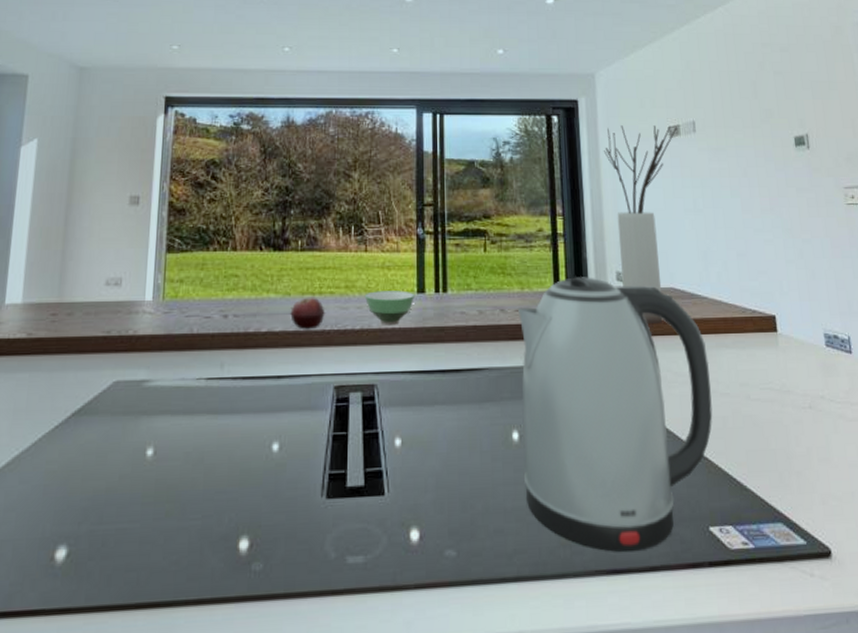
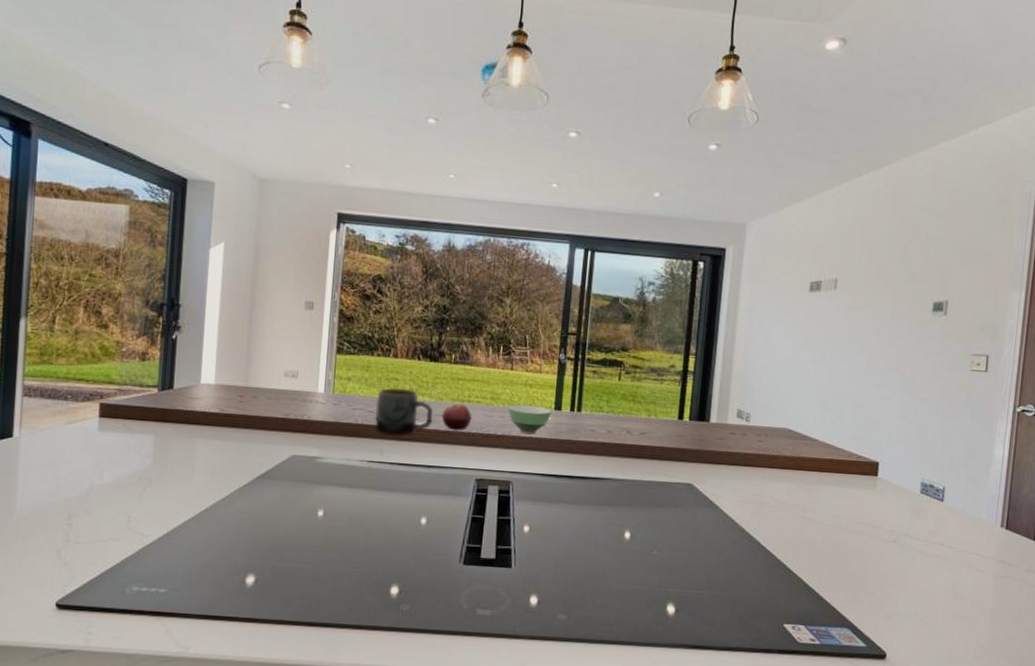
mug: none [212,285,279,345] -> present [374,387,433,438]
kettle: present [518,277,713,552] -> none [630,410,810,634]
vase: present [603,125,678,325] -> none [741,276,820,459]

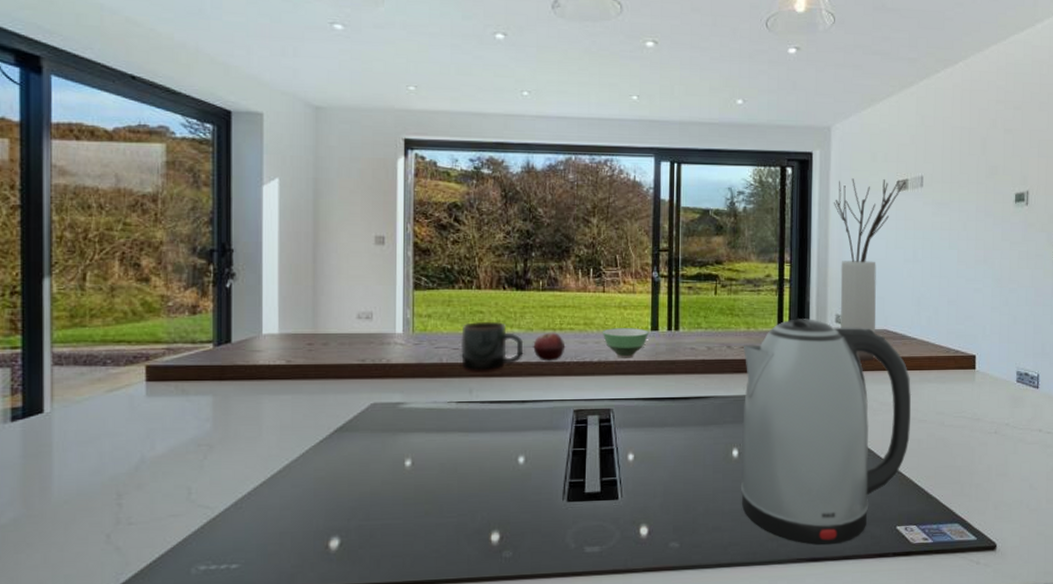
kettle: none [630,410,810,634] -> present [741,319,912,544]
vase: none [741,276,820,459] -> present [833,178,907,362]

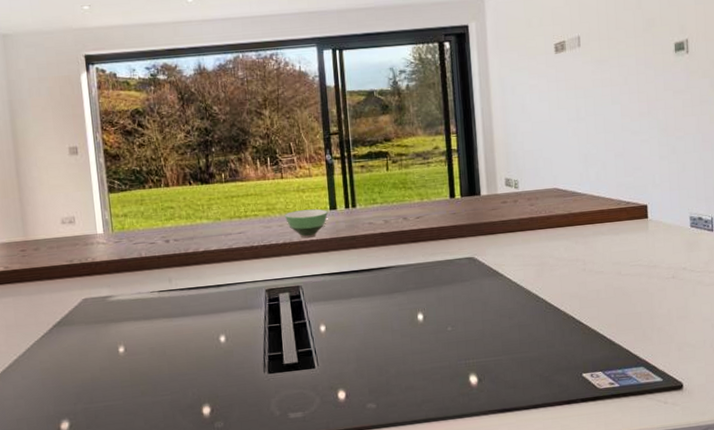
mug: present [460,321,523,374] -> none [155,214,214,264]
fruit: present [533,332,566,362] -> none [222,220,252,248]
kettle: present [741,319,912,544] -> none [419,185,588,396]
vase: present [833,178,907,362] -> none [492,42,564,221]

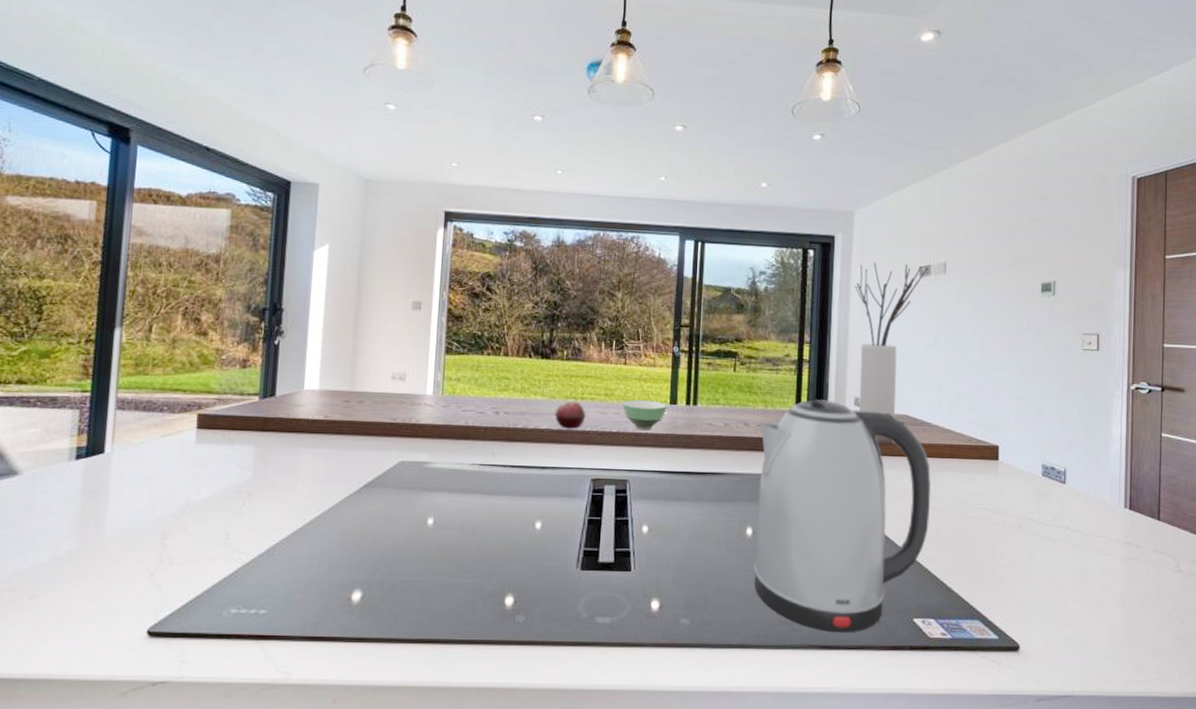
fruit: none [222,220,252,248] -> present [555,401,586,430]
kettle: none [419,185,588,396] -> present [754,399,932,632]
vase: none [492,42,564,221] -> present [854,263,929,446]

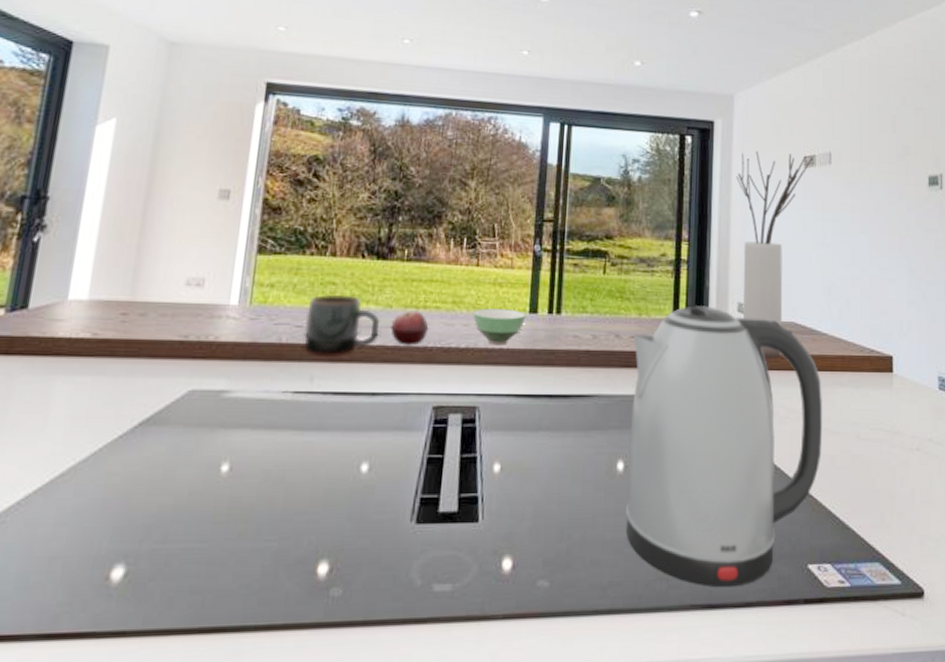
mug: none [485,387,545,439] -> present [304,294,379,358]

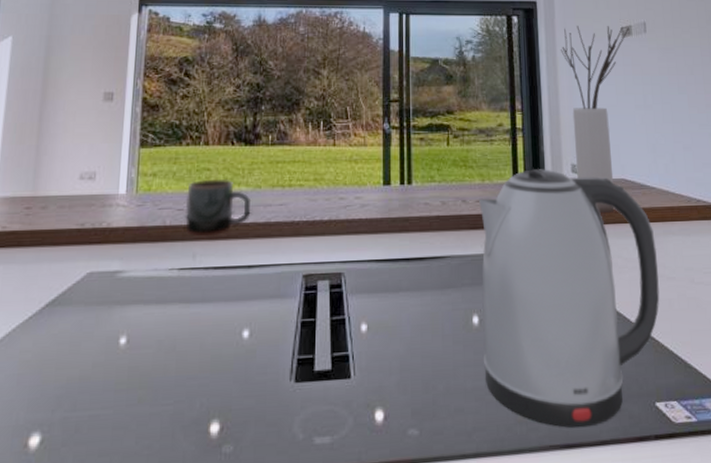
fruit: present [390,310,429,346] -> none [261,189,295,222]
bowl: present [472,308,526,347] -> none [332,183,380,217]

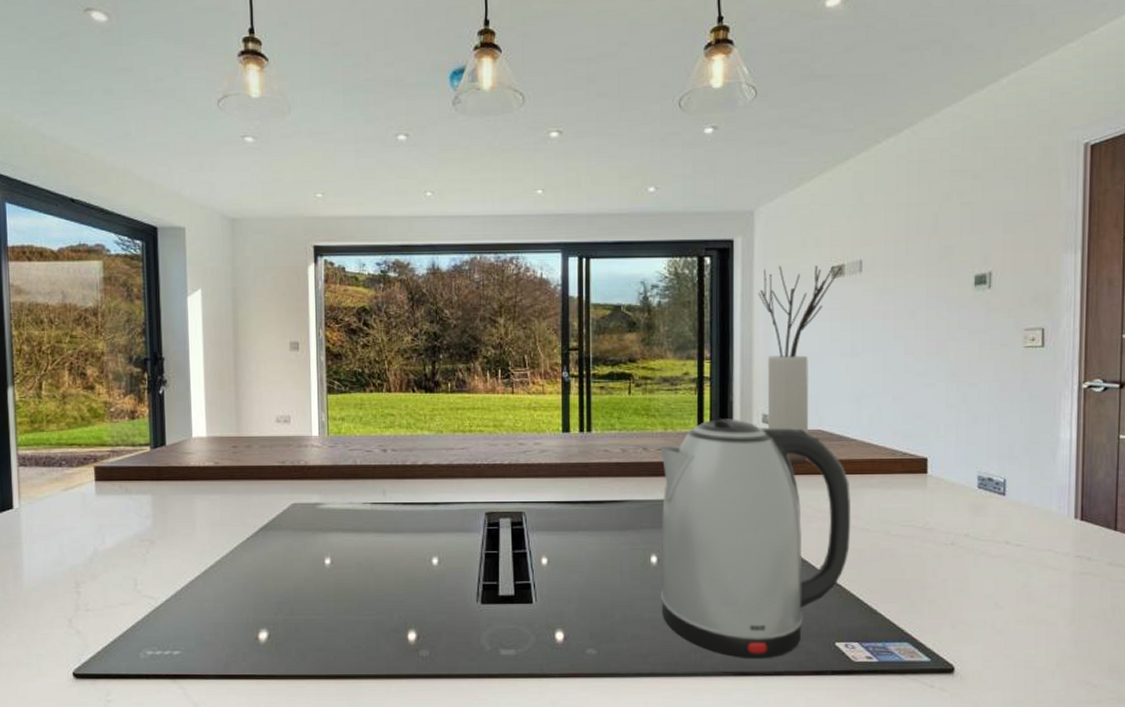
mug: present [184,178,250,237] -> none [373,423,433,476]

